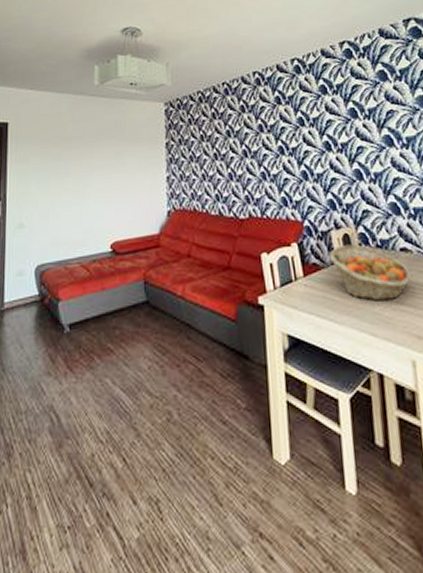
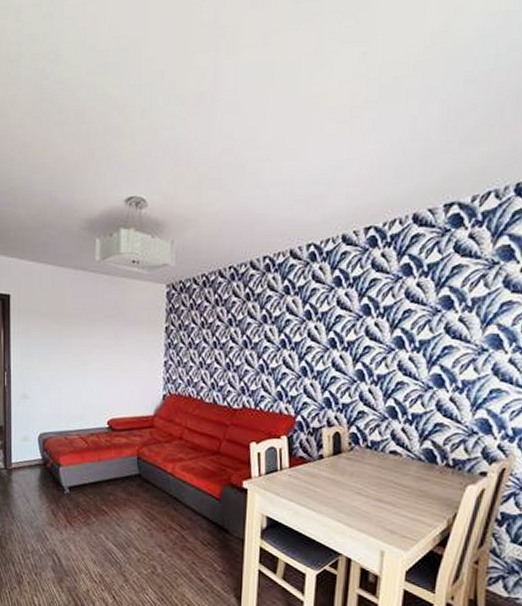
fruit basket: present [329,244,412,301] -> none [317,442,397,497]

